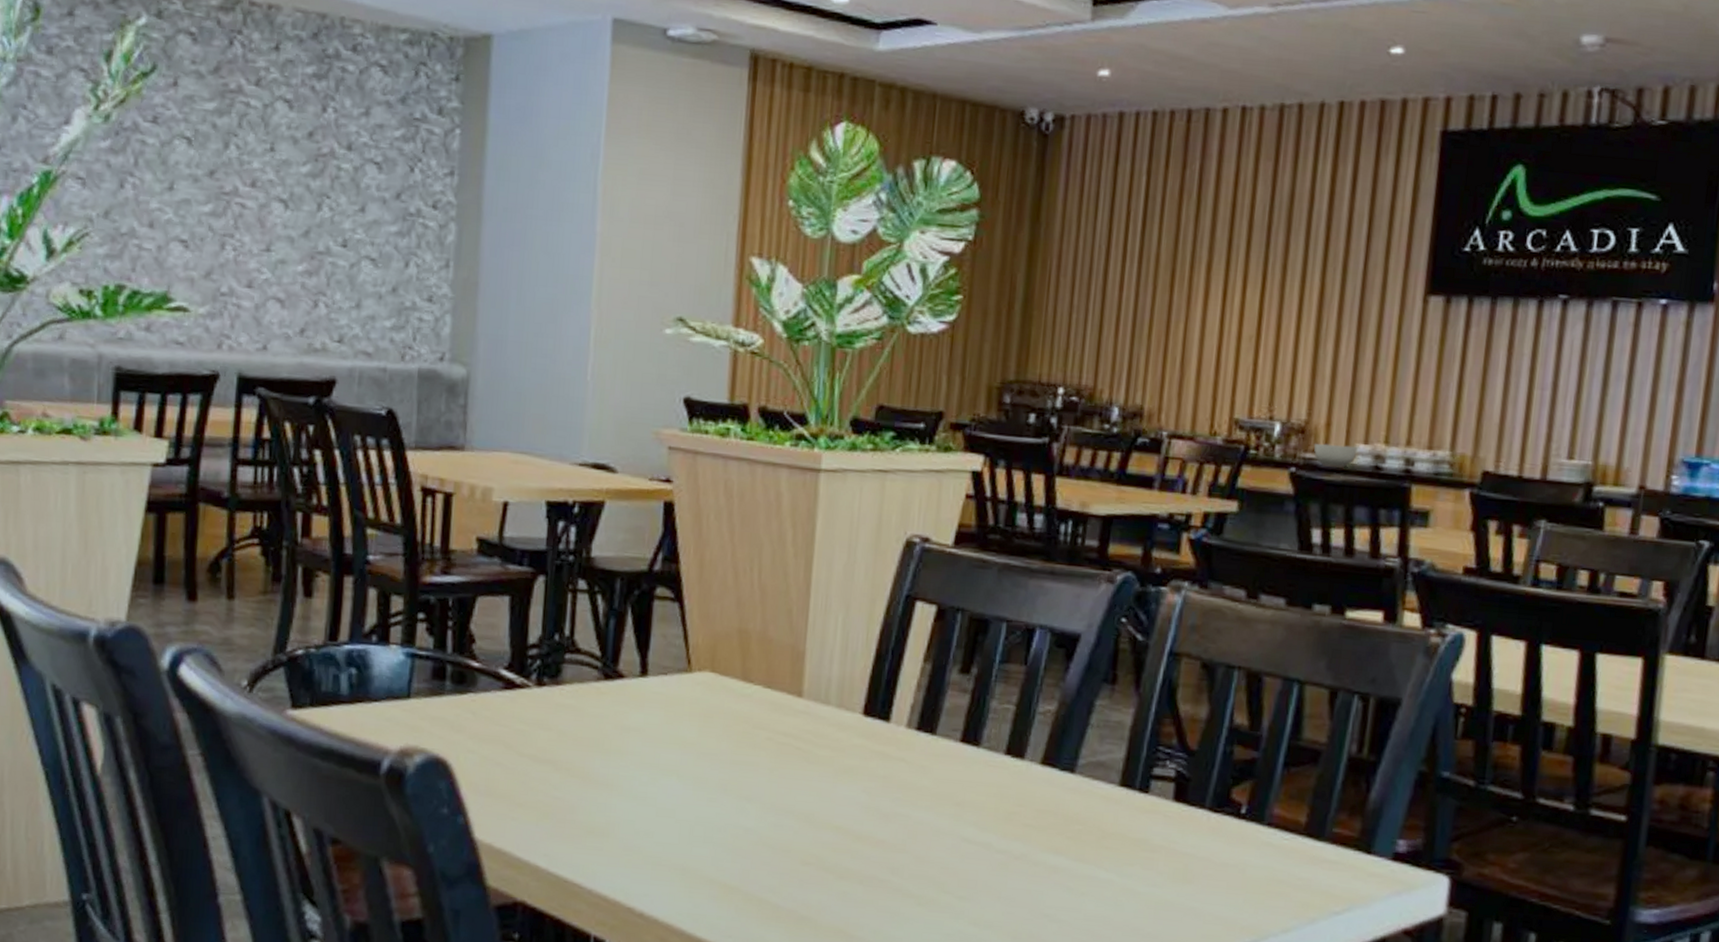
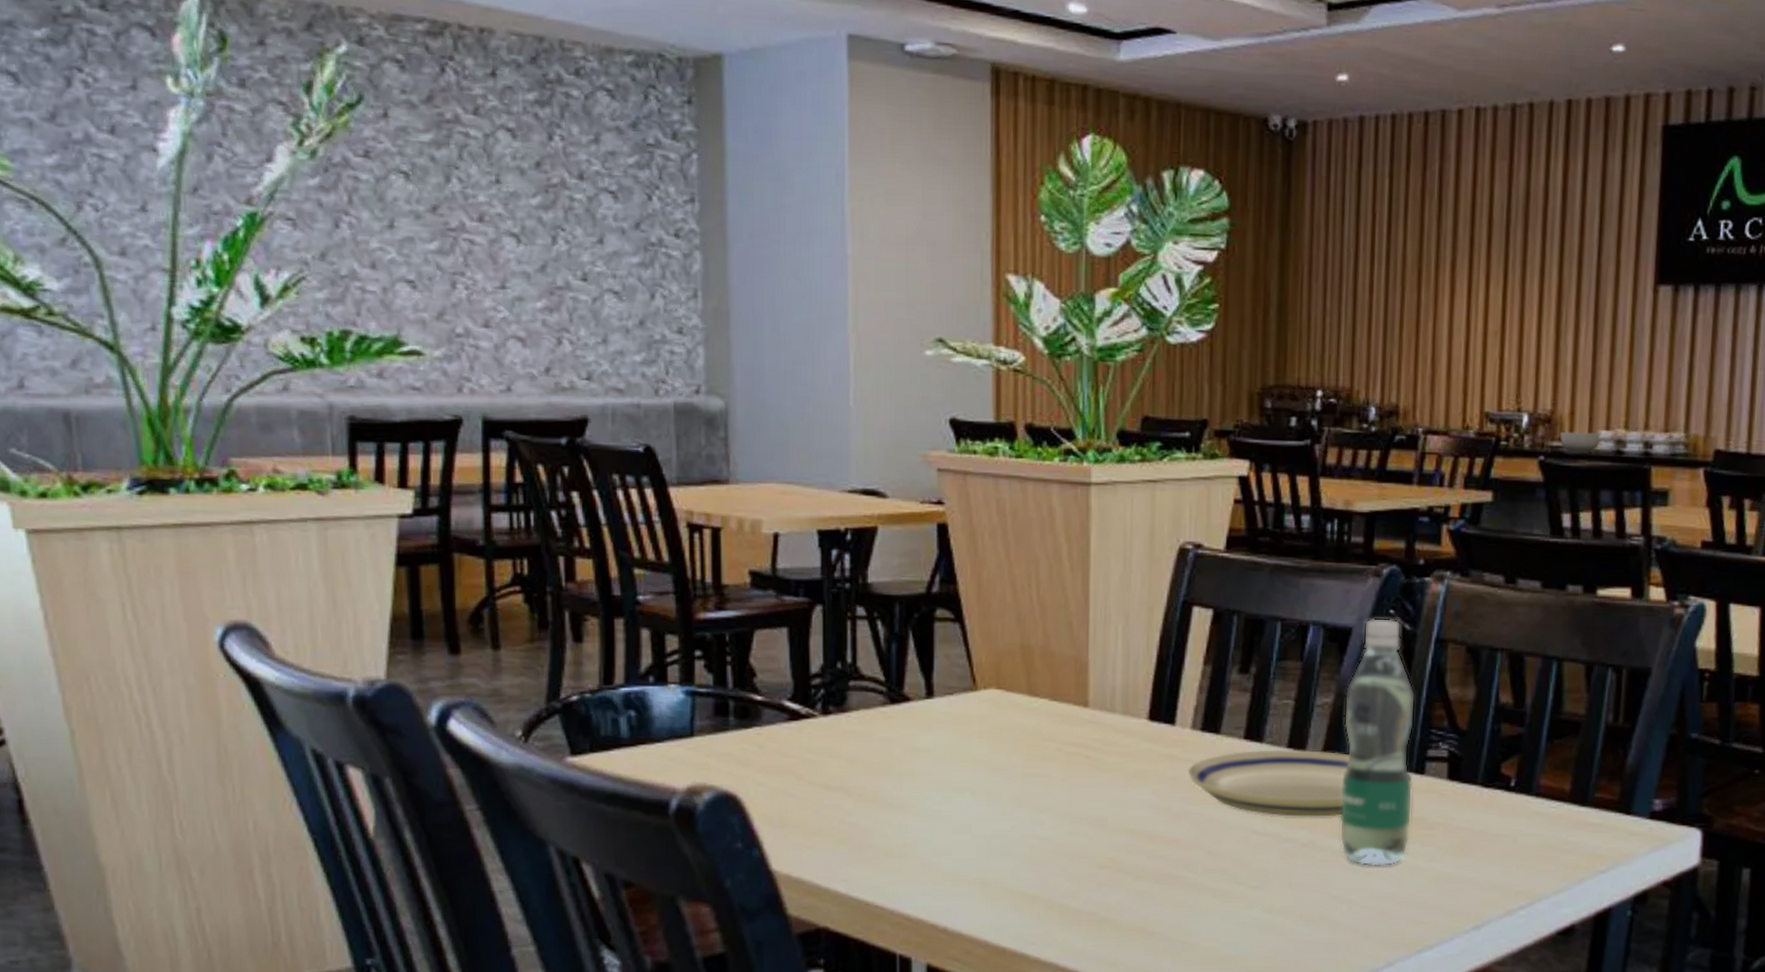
plate: none [900,754,1136,831] -> present [1187,750,1412,817]
bottle: none [1054,625,1145,887] -> present [1339,617,1416,866]

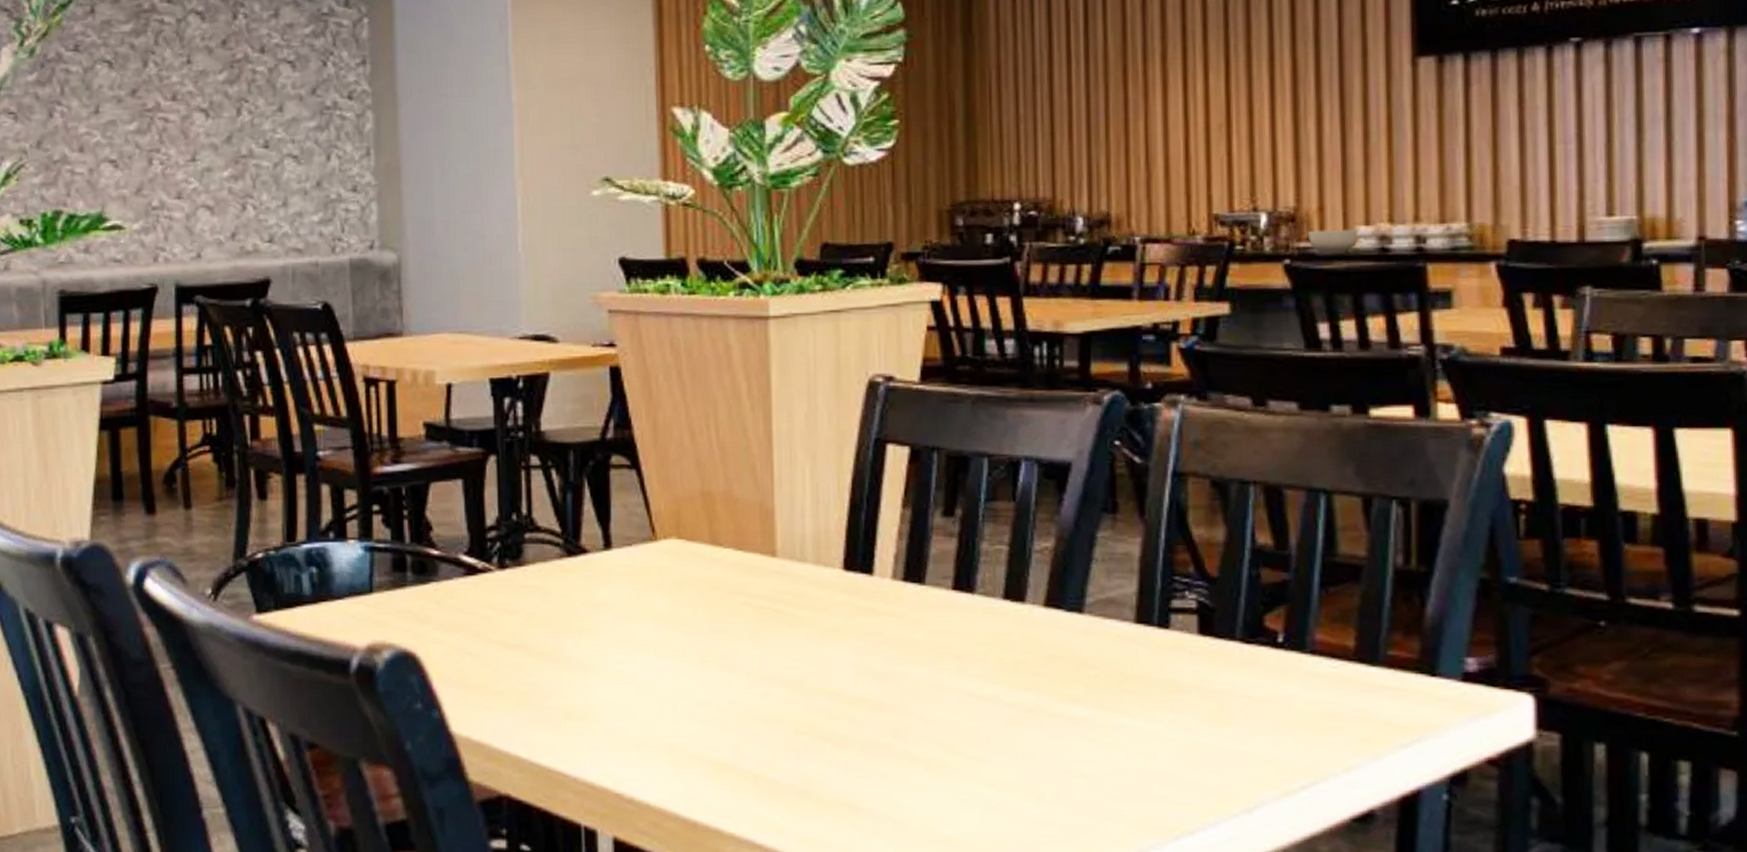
plate: present [1187,750,1412,817] -> none [890,601,1155,678]
bottle: present [1339,617,1416,866] -> none [1067,450,1158,736]

